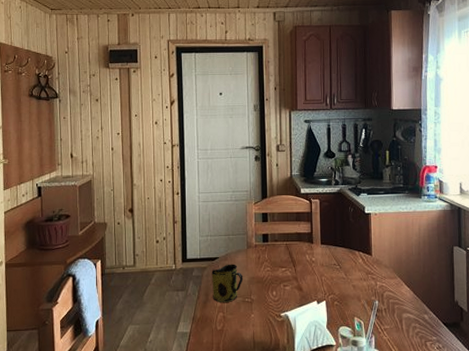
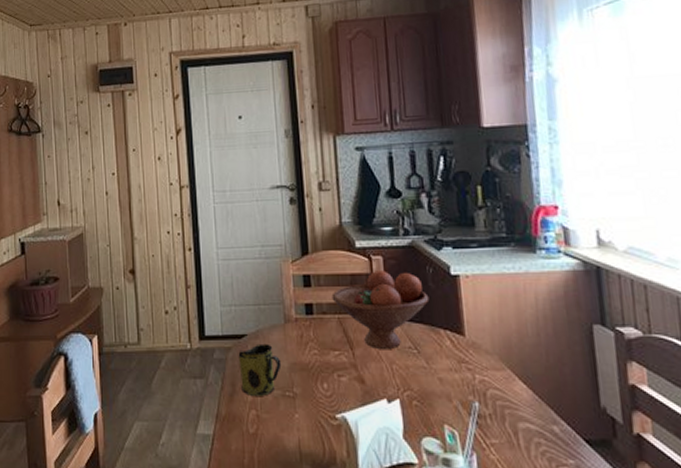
fruit bowl: none [282,210,350,266] -> present [331,270,430,349]

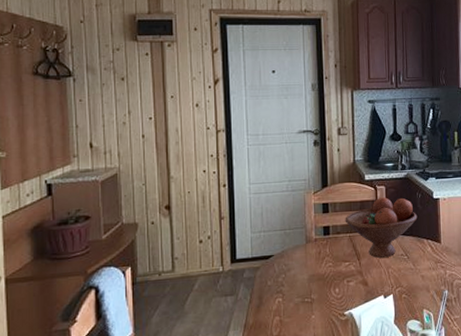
mug: present [238,343,282,396] -> none [265,261,302,305]

